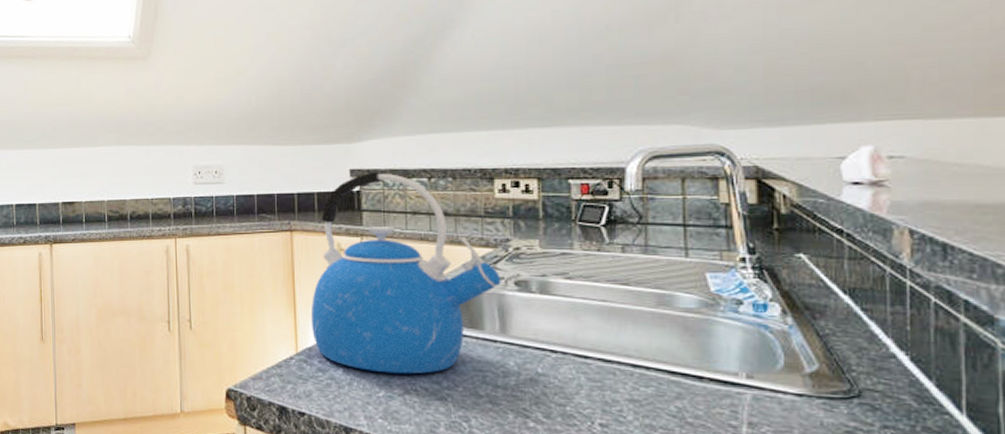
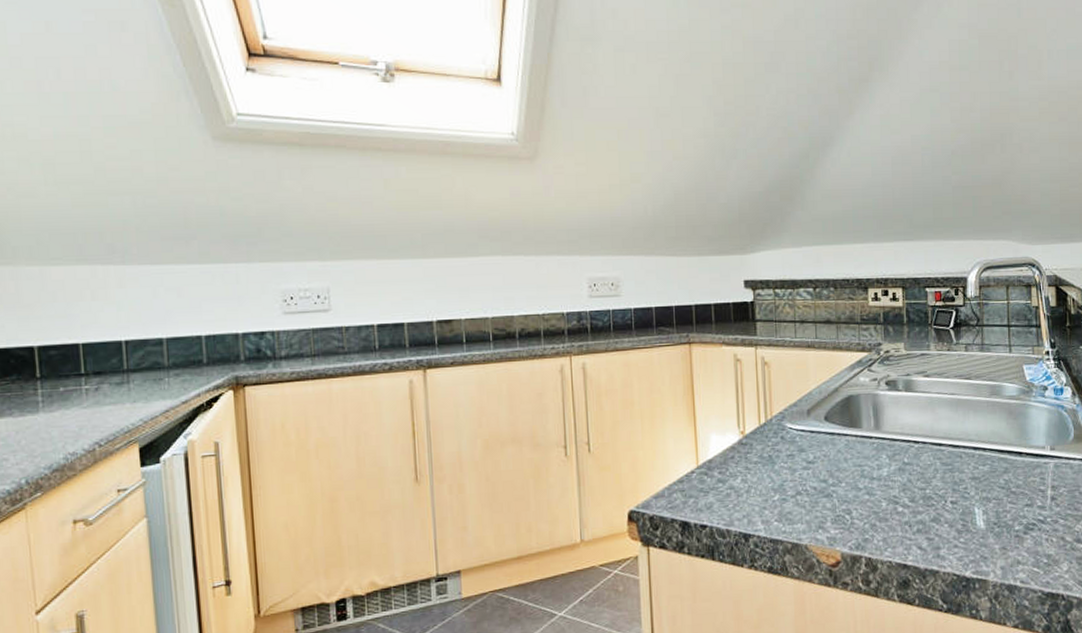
kettle: present [310,171,502,374] -> none [710,282,875,477]

